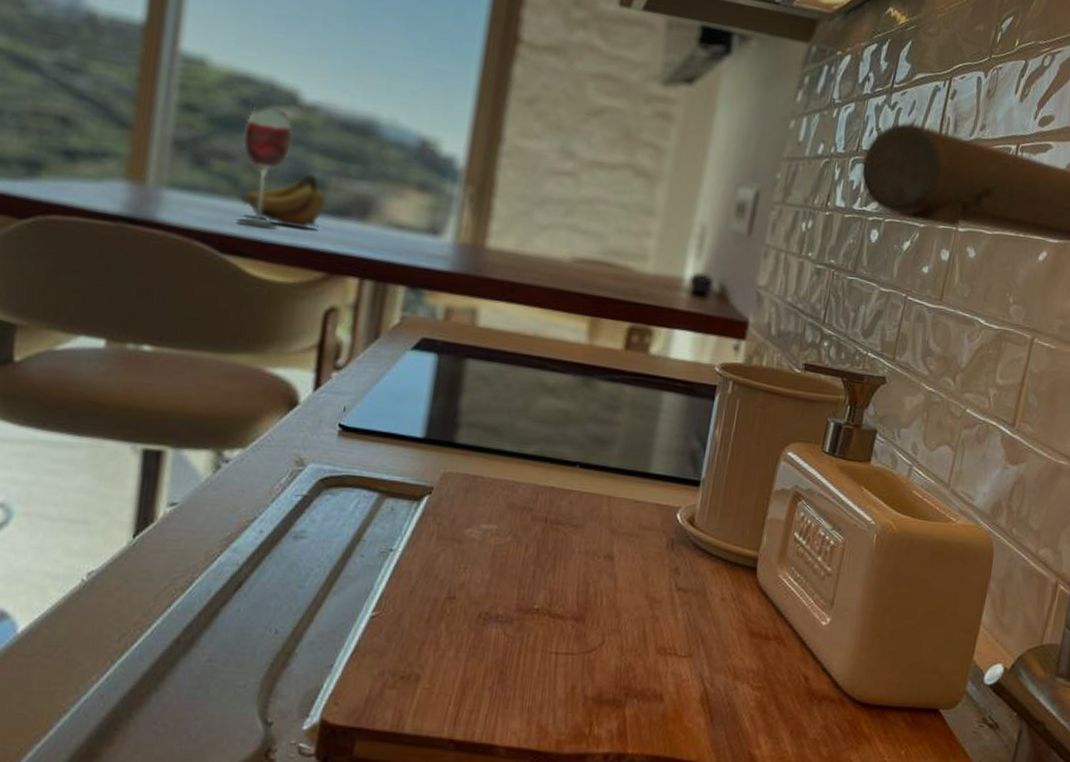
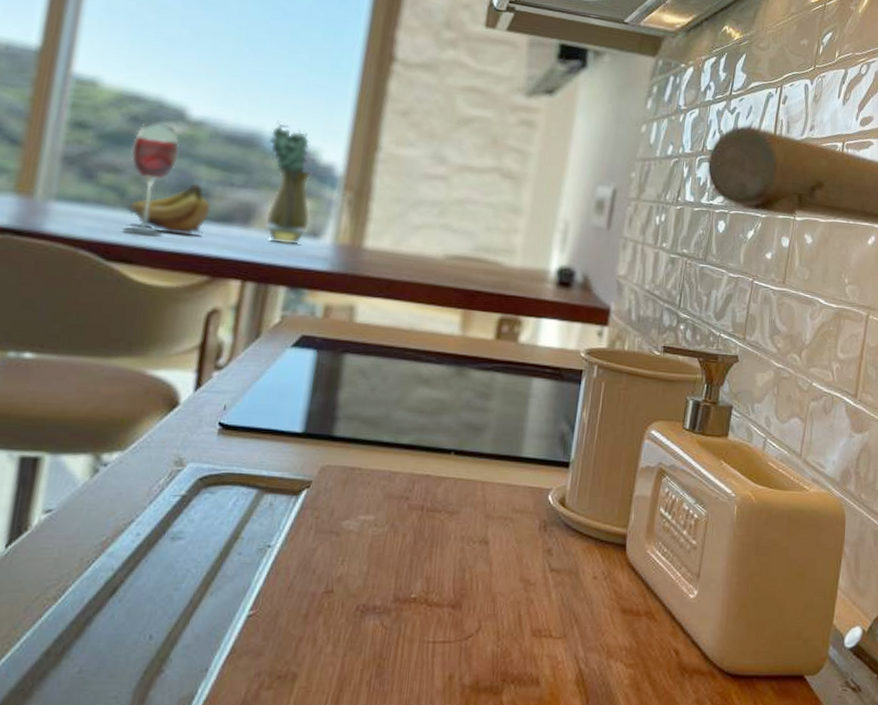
vase: none [383,107,432,241] -> present [265,120,312,244]

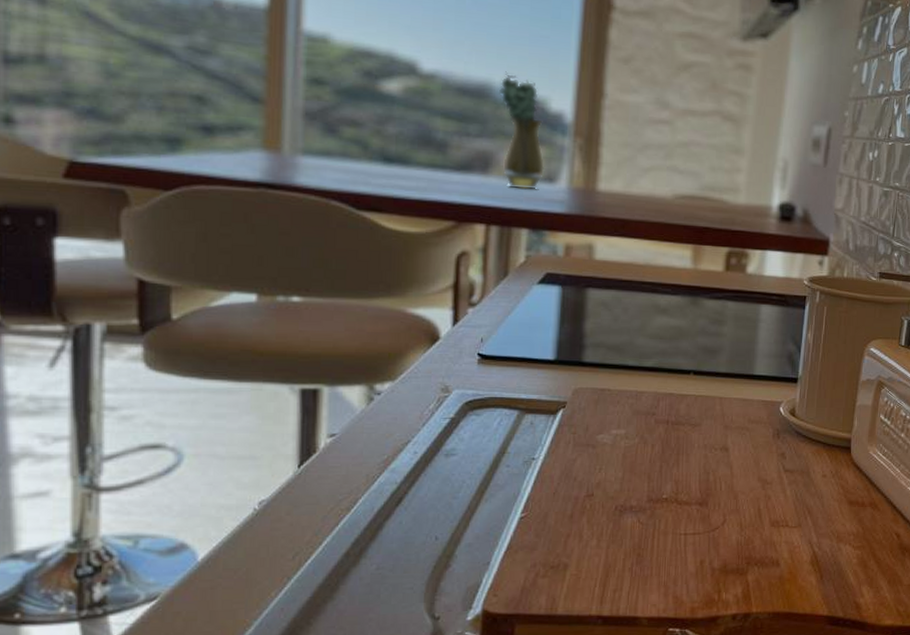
wineglass: present [123,122,179,237] -> none [368,77,414,186]
fruit: present [127,183,211,235] -> none [371,134,450,184]

